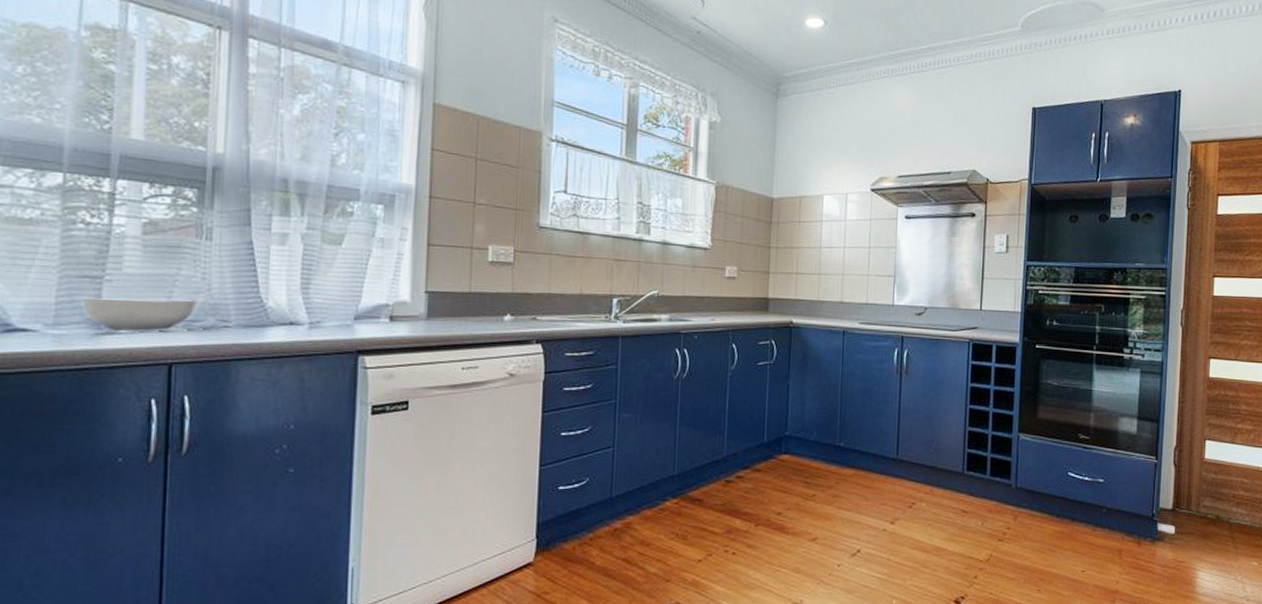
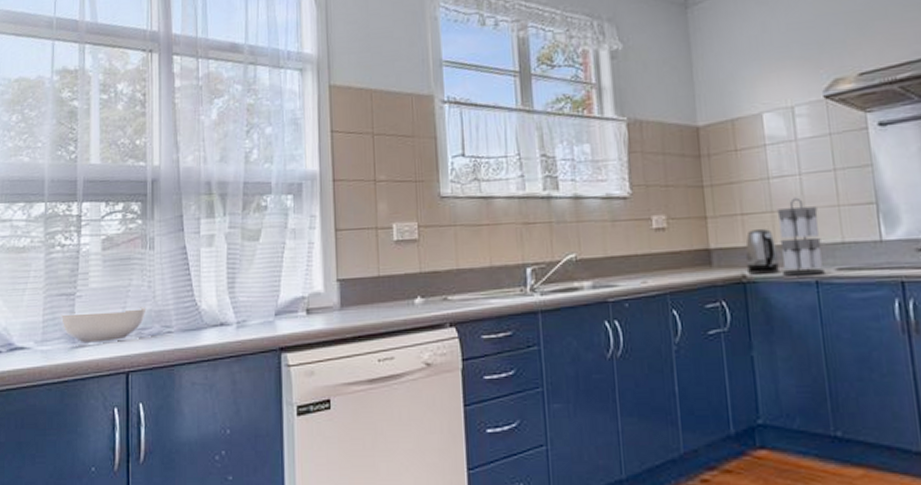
kettle: none [795,286,819,322] -> present [745,228,780,275]
spice rack: none [819,265,853,326] -> present [776,197,825,276]

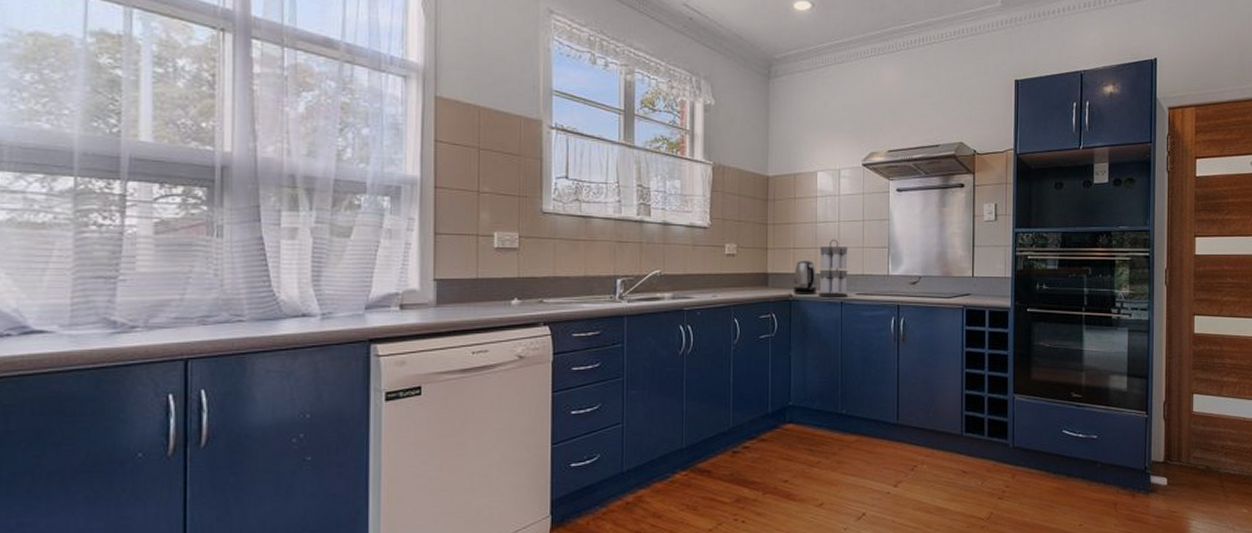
bowl: present [60,307,147,343] -> none [96,295,212,329]

